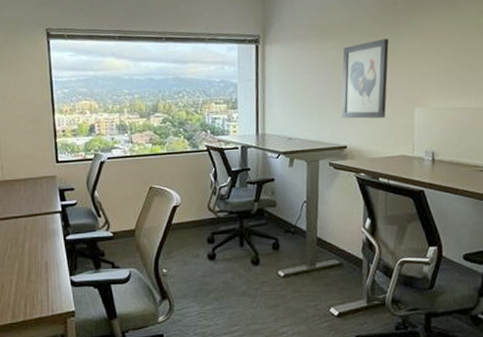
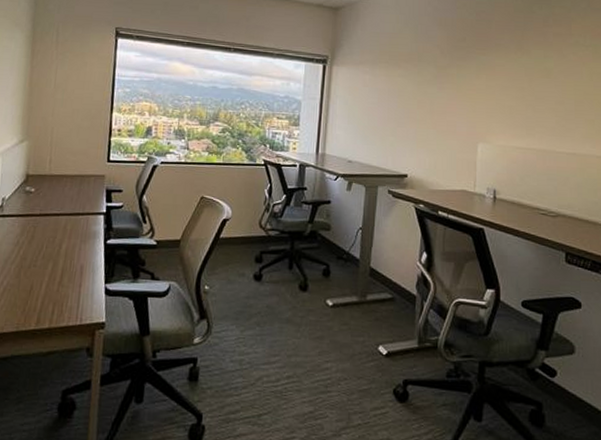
wall art: present [341,39,389,119] -> none [404,72,455,150]

